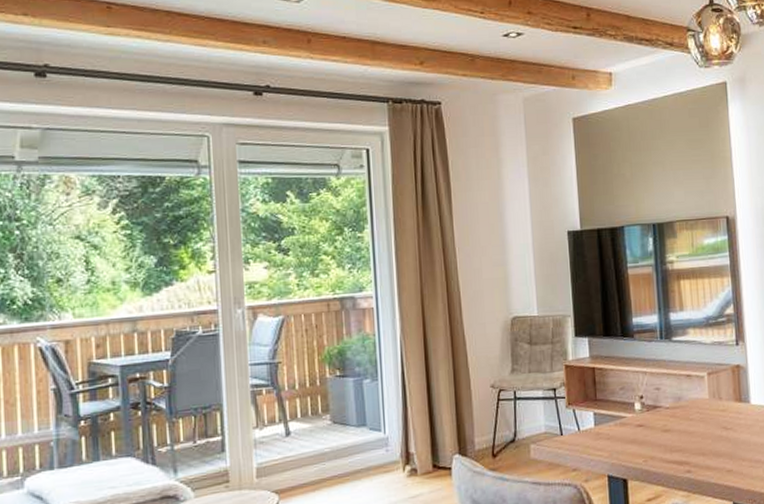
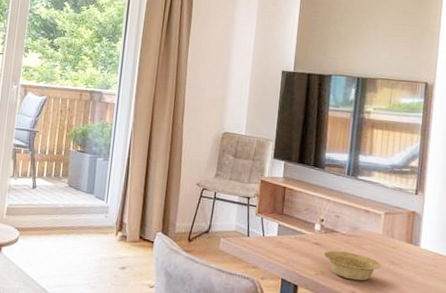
bowl: none [649,426,715,459] -> present [323,250,382,281]

